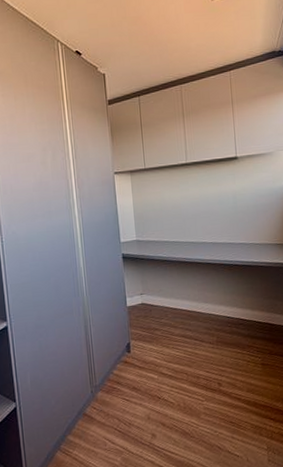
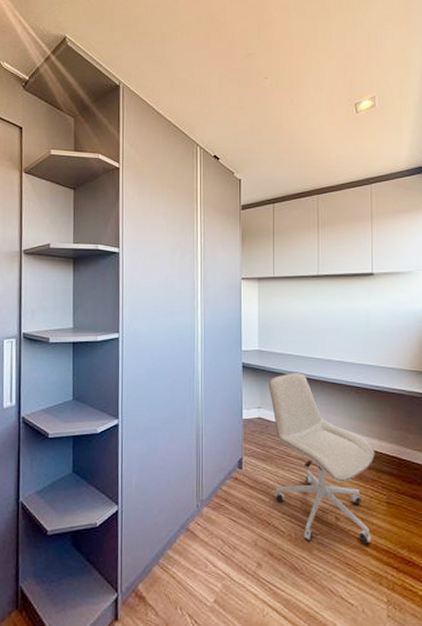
office chair: none [148,256,250,408] -> present [268,372,376,543]

